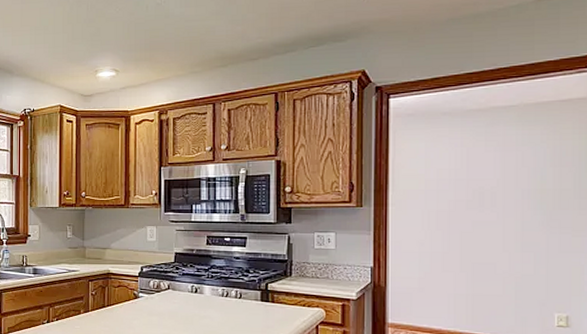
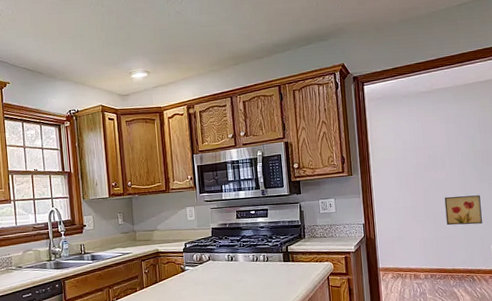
wall art: none [490,244,545,284] -> present [444,195,482,226]

